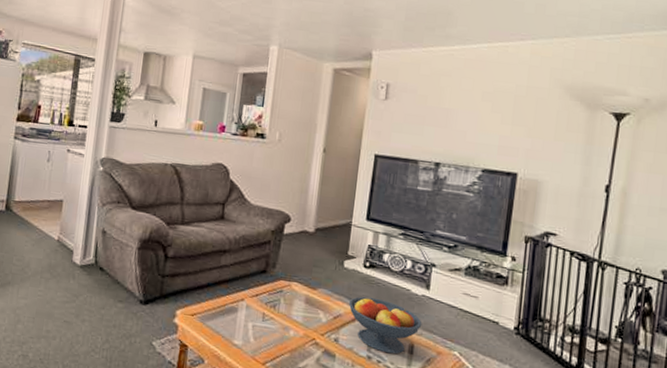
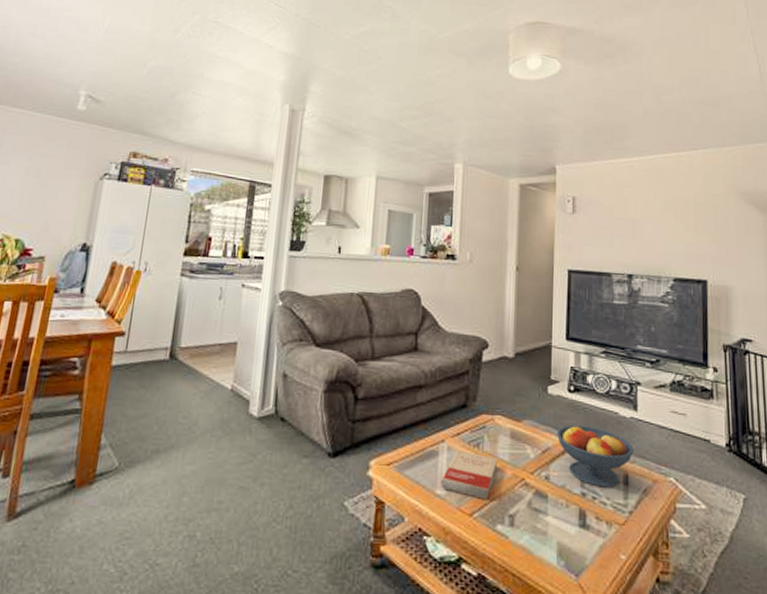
book: none [238,309,291,353] -> present [441,450,497,499]

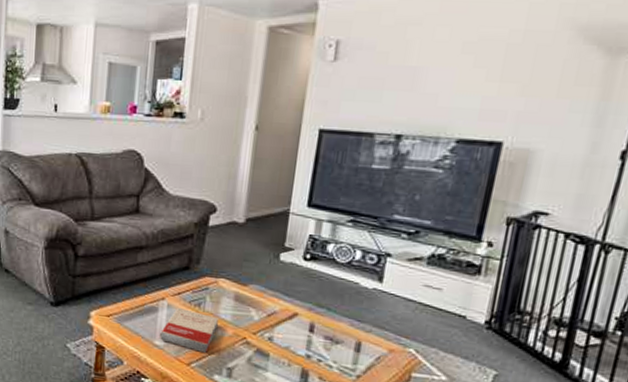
fruit bowl: present [556,424,634,488] -> none [285,292,372,353]

